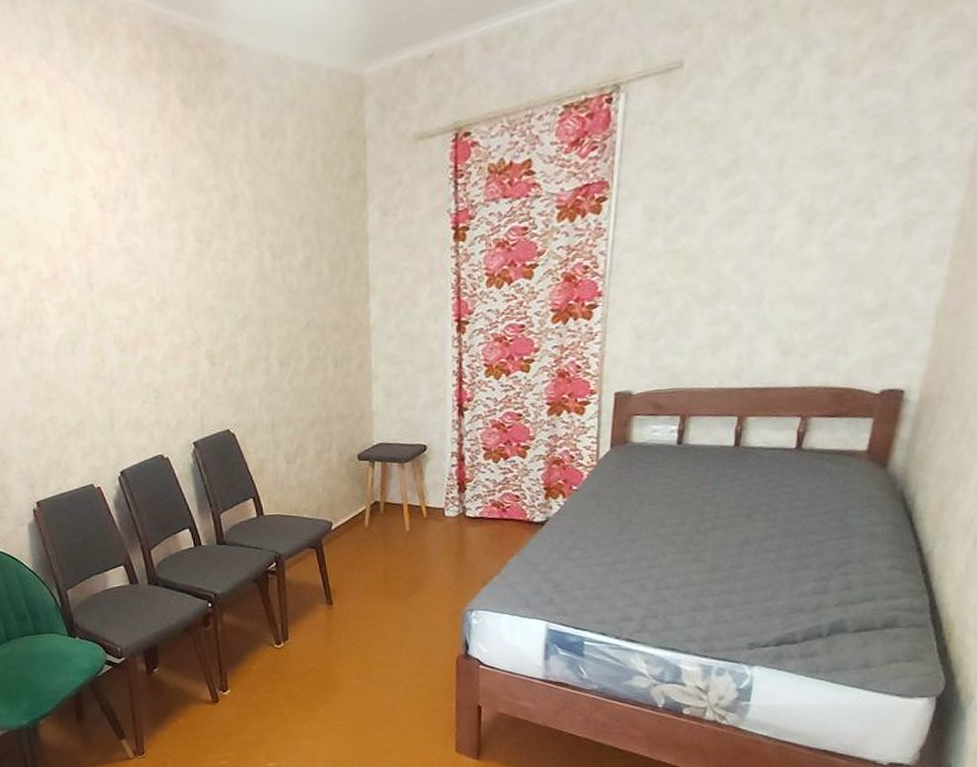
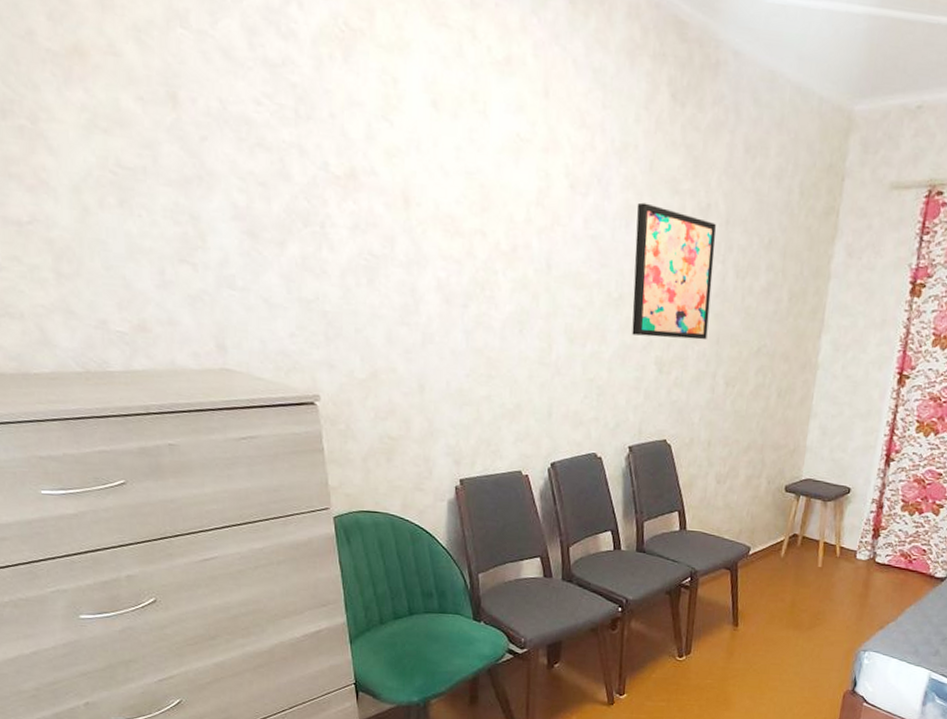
wall art: none [165,206,254,334] -> present [632,202,716,340]

